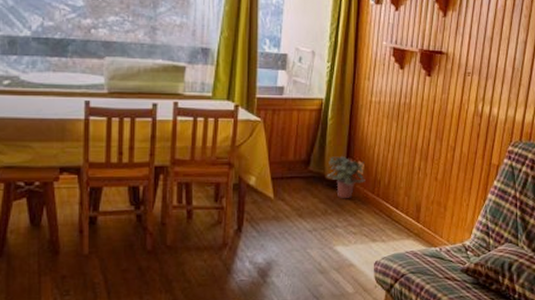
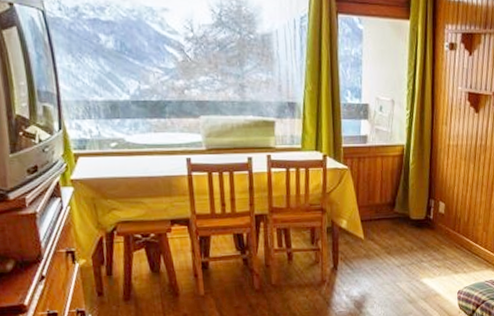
potted plant: present [327,156,365,199] -> none [412,197,447,237]

